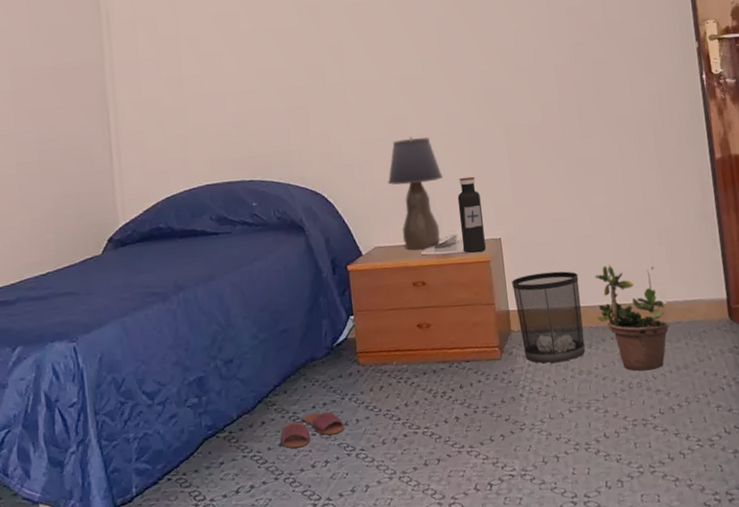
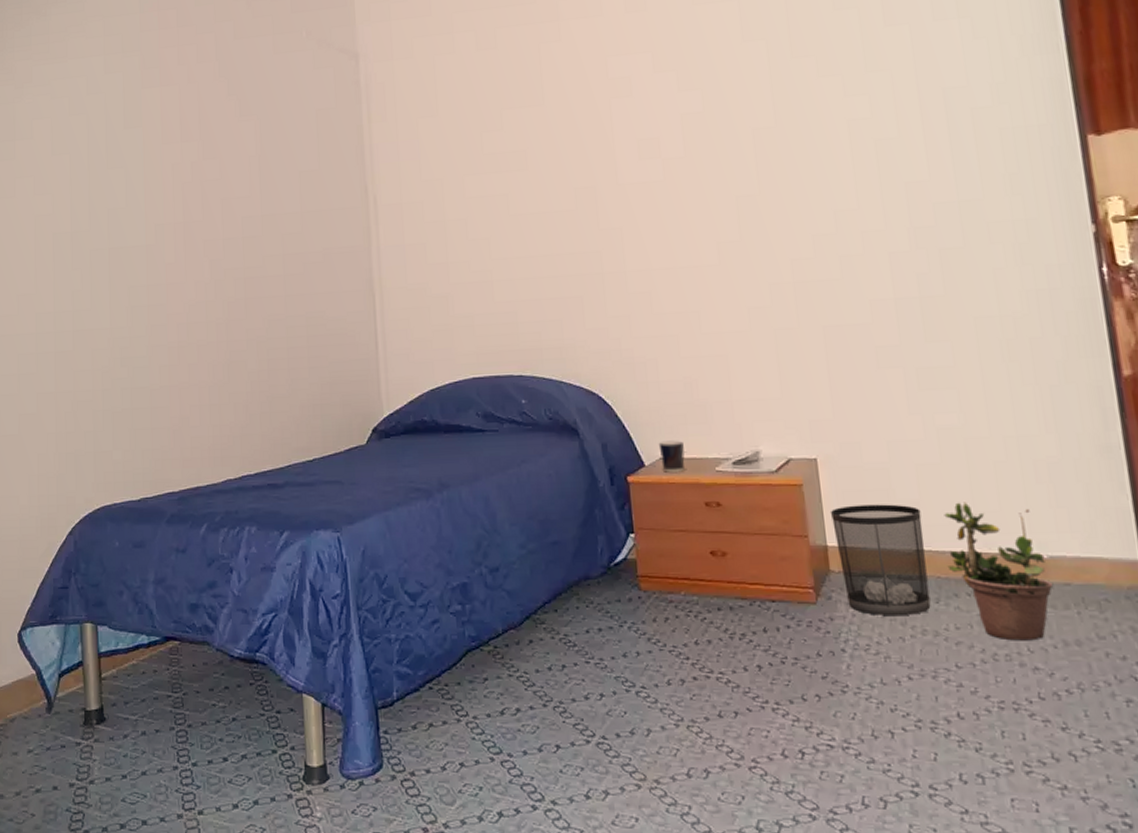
slippers: present [280,412,345,449] -> none [549,637,623,675]
mug: none [373,230,396,260] -> present [658,440,685,473]
table lamp: present [387,137,443,251] -> none [675,334,743,465]
water bottle: present [457,176,487,253] -> none [761,383,798,474]

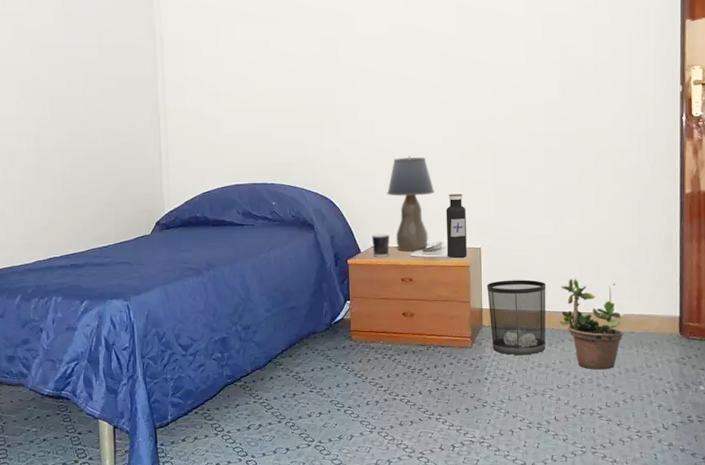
table lamp: none [675,334,743,465] -> present [386,156,435,252]
water bottle: none [761,383,798,474] -> present [446,193,468,259]

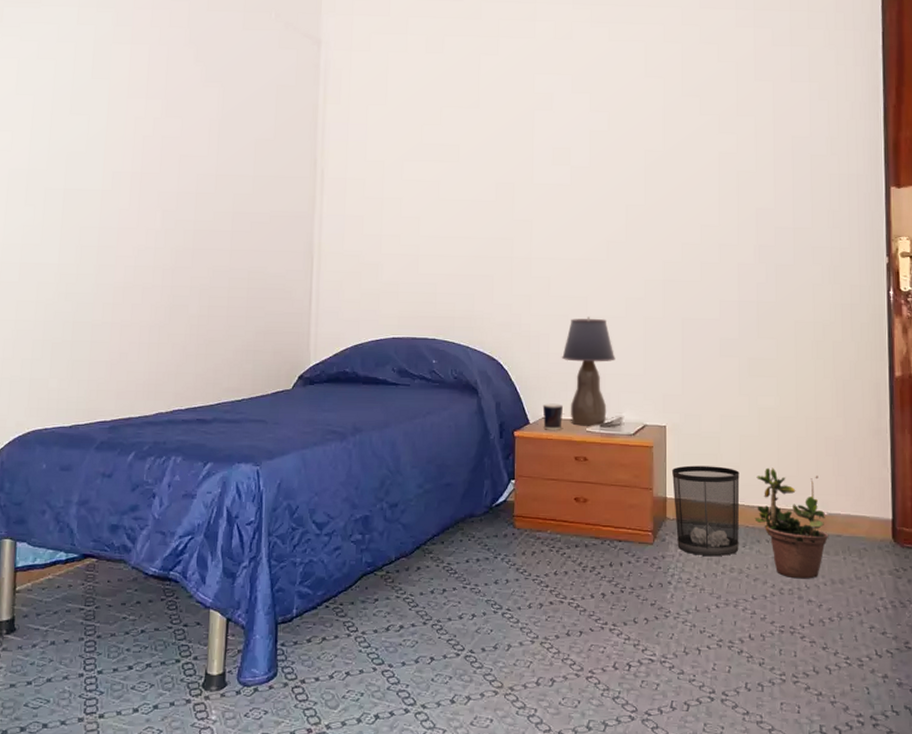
water bottle: present [446,193,468,259] -> none [627,362,651,437]

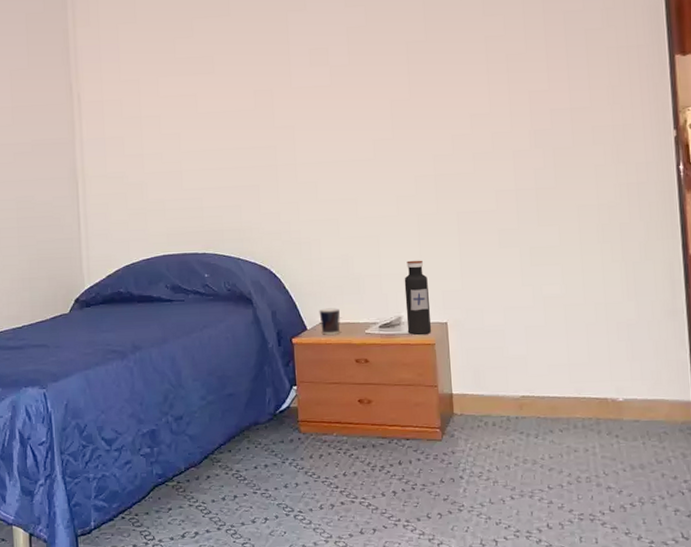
table lamp: present [561,317,616,426] -> none [334,218,390,329]
water bottle: none [627,362,651,437] -> present [404,260,432,336]
waste bin: present [671,465,740,556] -> none [456,359,531,449]
potted plant: present [754,467,828,579] -> none [545,356,625,466]

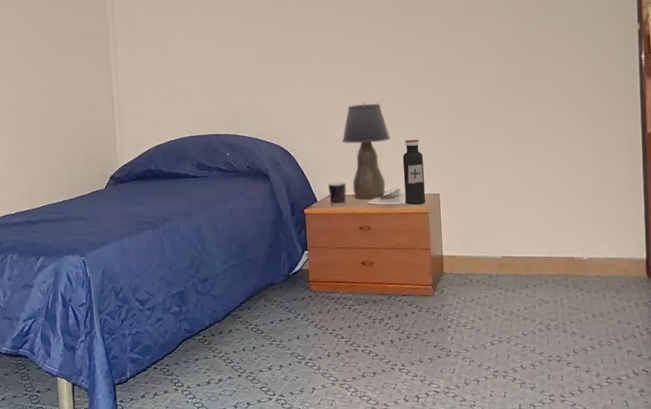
table lamp: none [334,218,390,329] -> present [341,102,391,200]

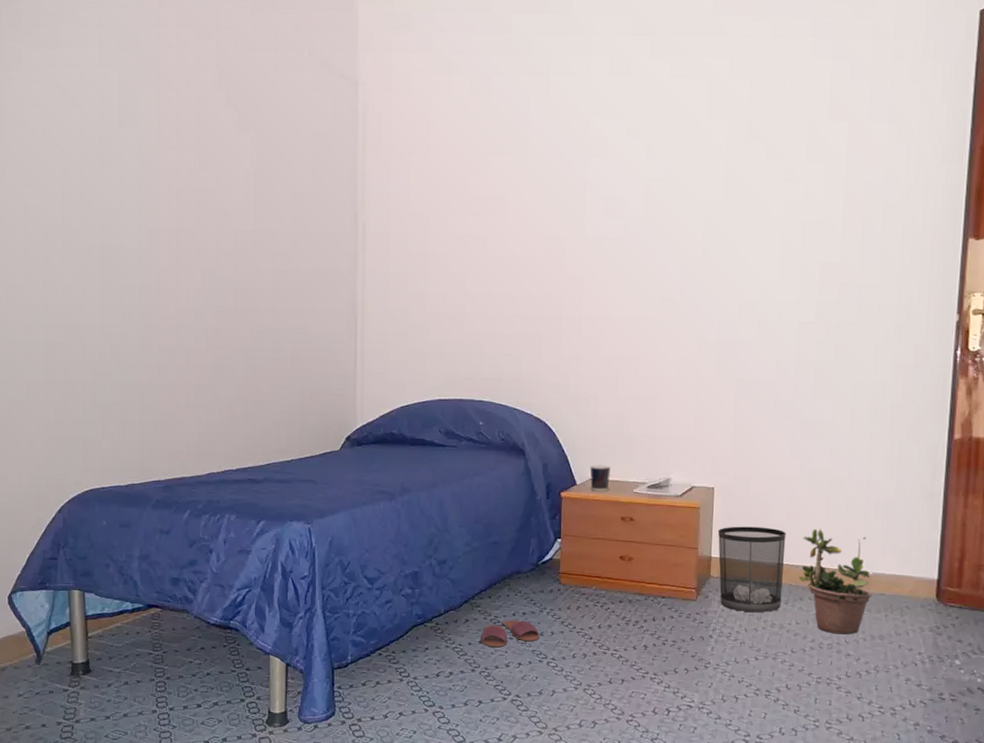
slippers: none [244,326,297,354] -> present [481,619,540,648]
table lamp: present [341,102,391,200] -> none [610,378,665,488]
water bottle: present [402,139,426,205] -> none [674,424,700,498]
waste bin: none [446,225,509,302] -> present [717,526,786,612]
potted plant: none [522,222,589,315] -> present [798,528,871,635]

